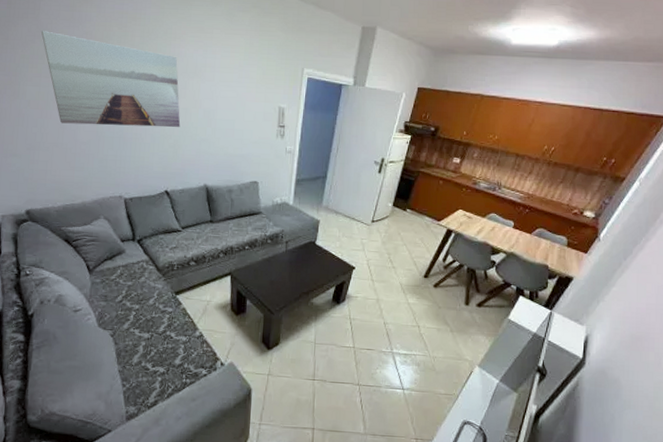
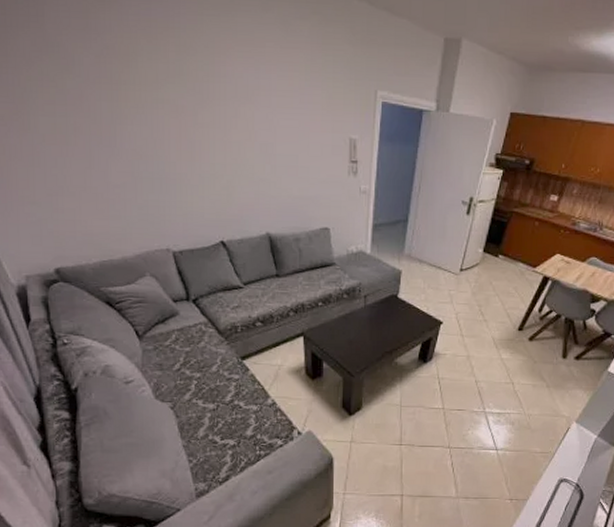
wall art: present [41,31,181,128] -> none [48,44,233,166]

